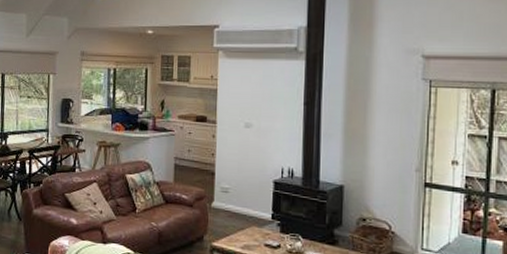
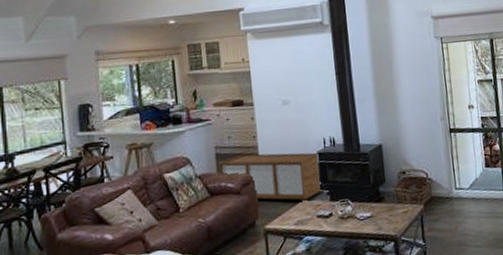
storage cabinet: none [176,169,274,226] -> present [218,152,323,201]

